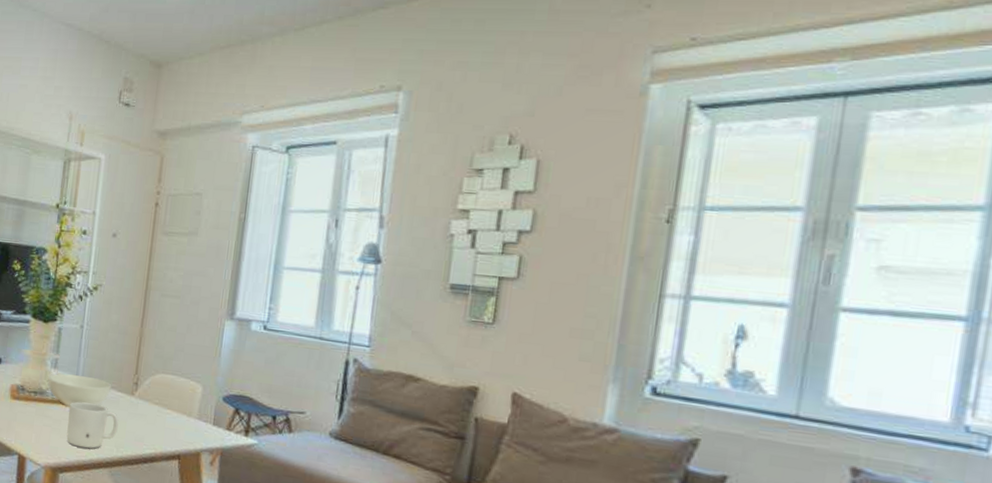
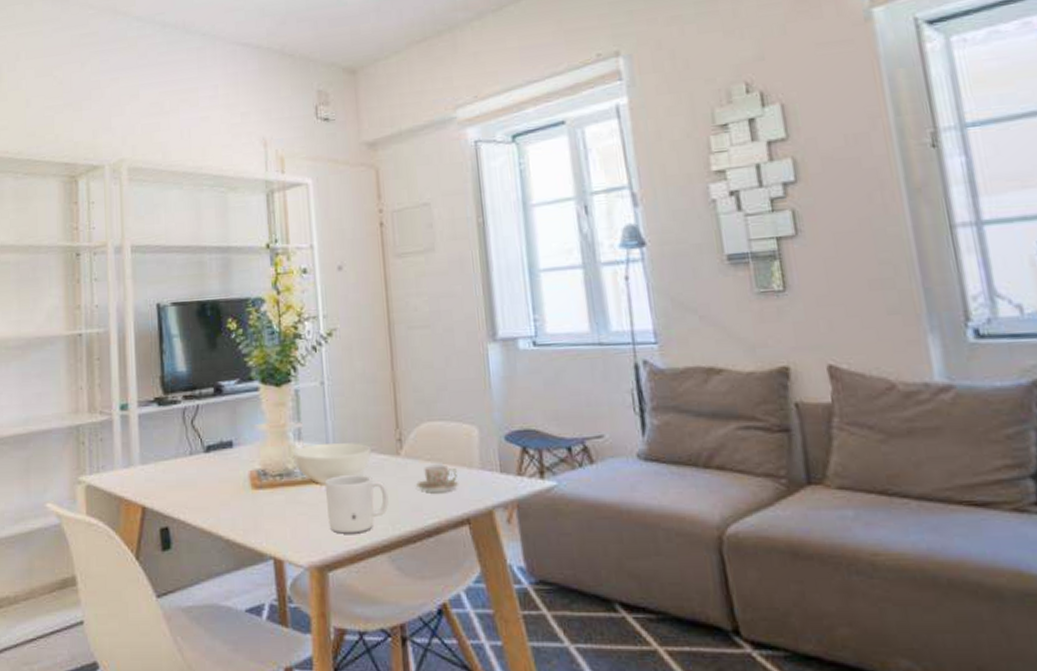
teacup: none [143,407,178,431] -> present [416,464,459,493]

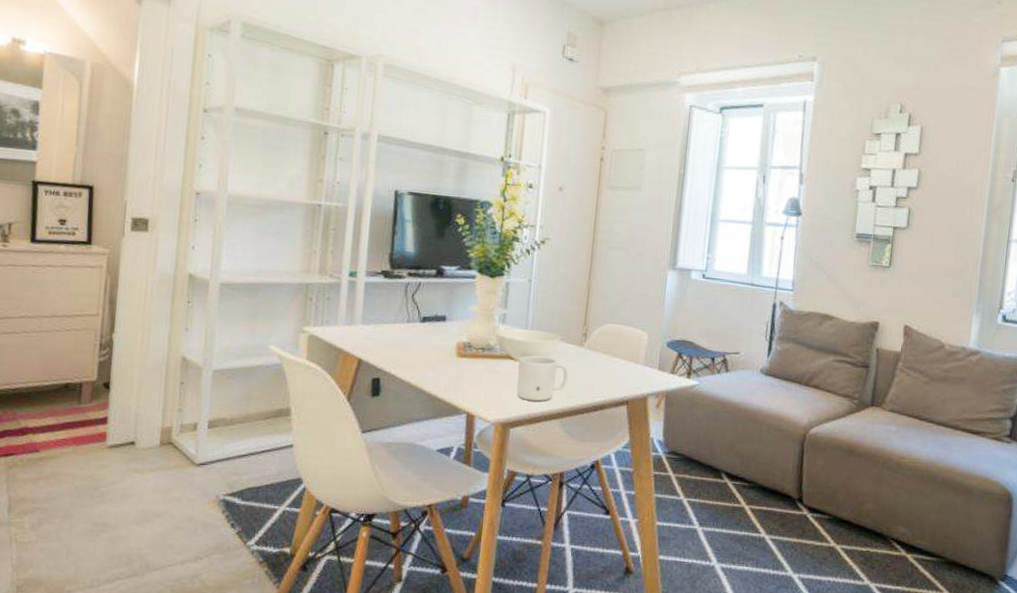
teacup: present [416,464,459,493] -> none [592,357,626,379]

